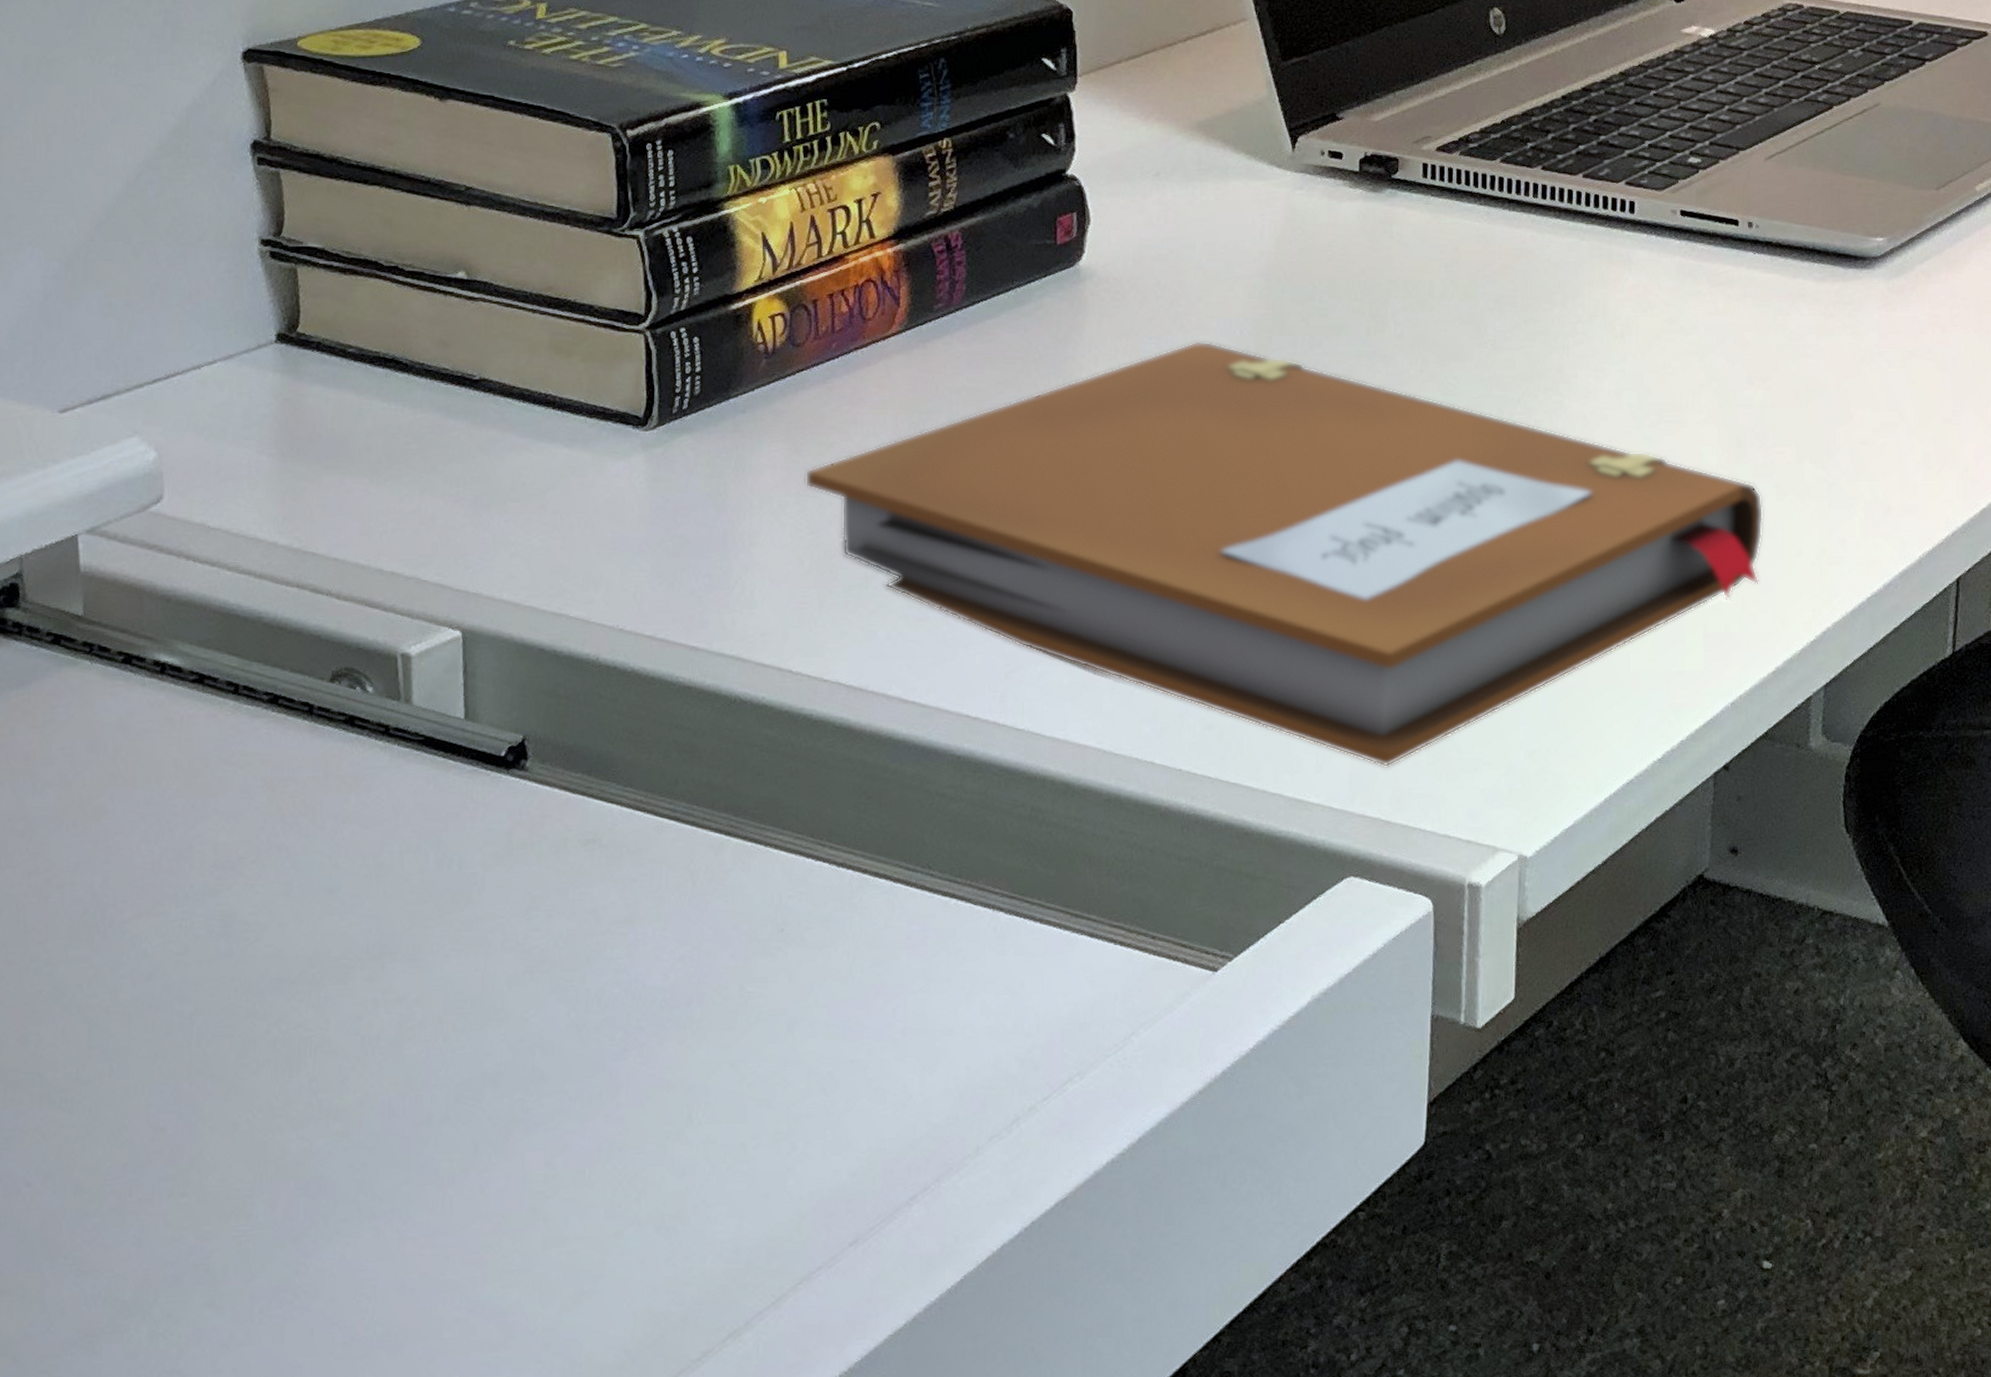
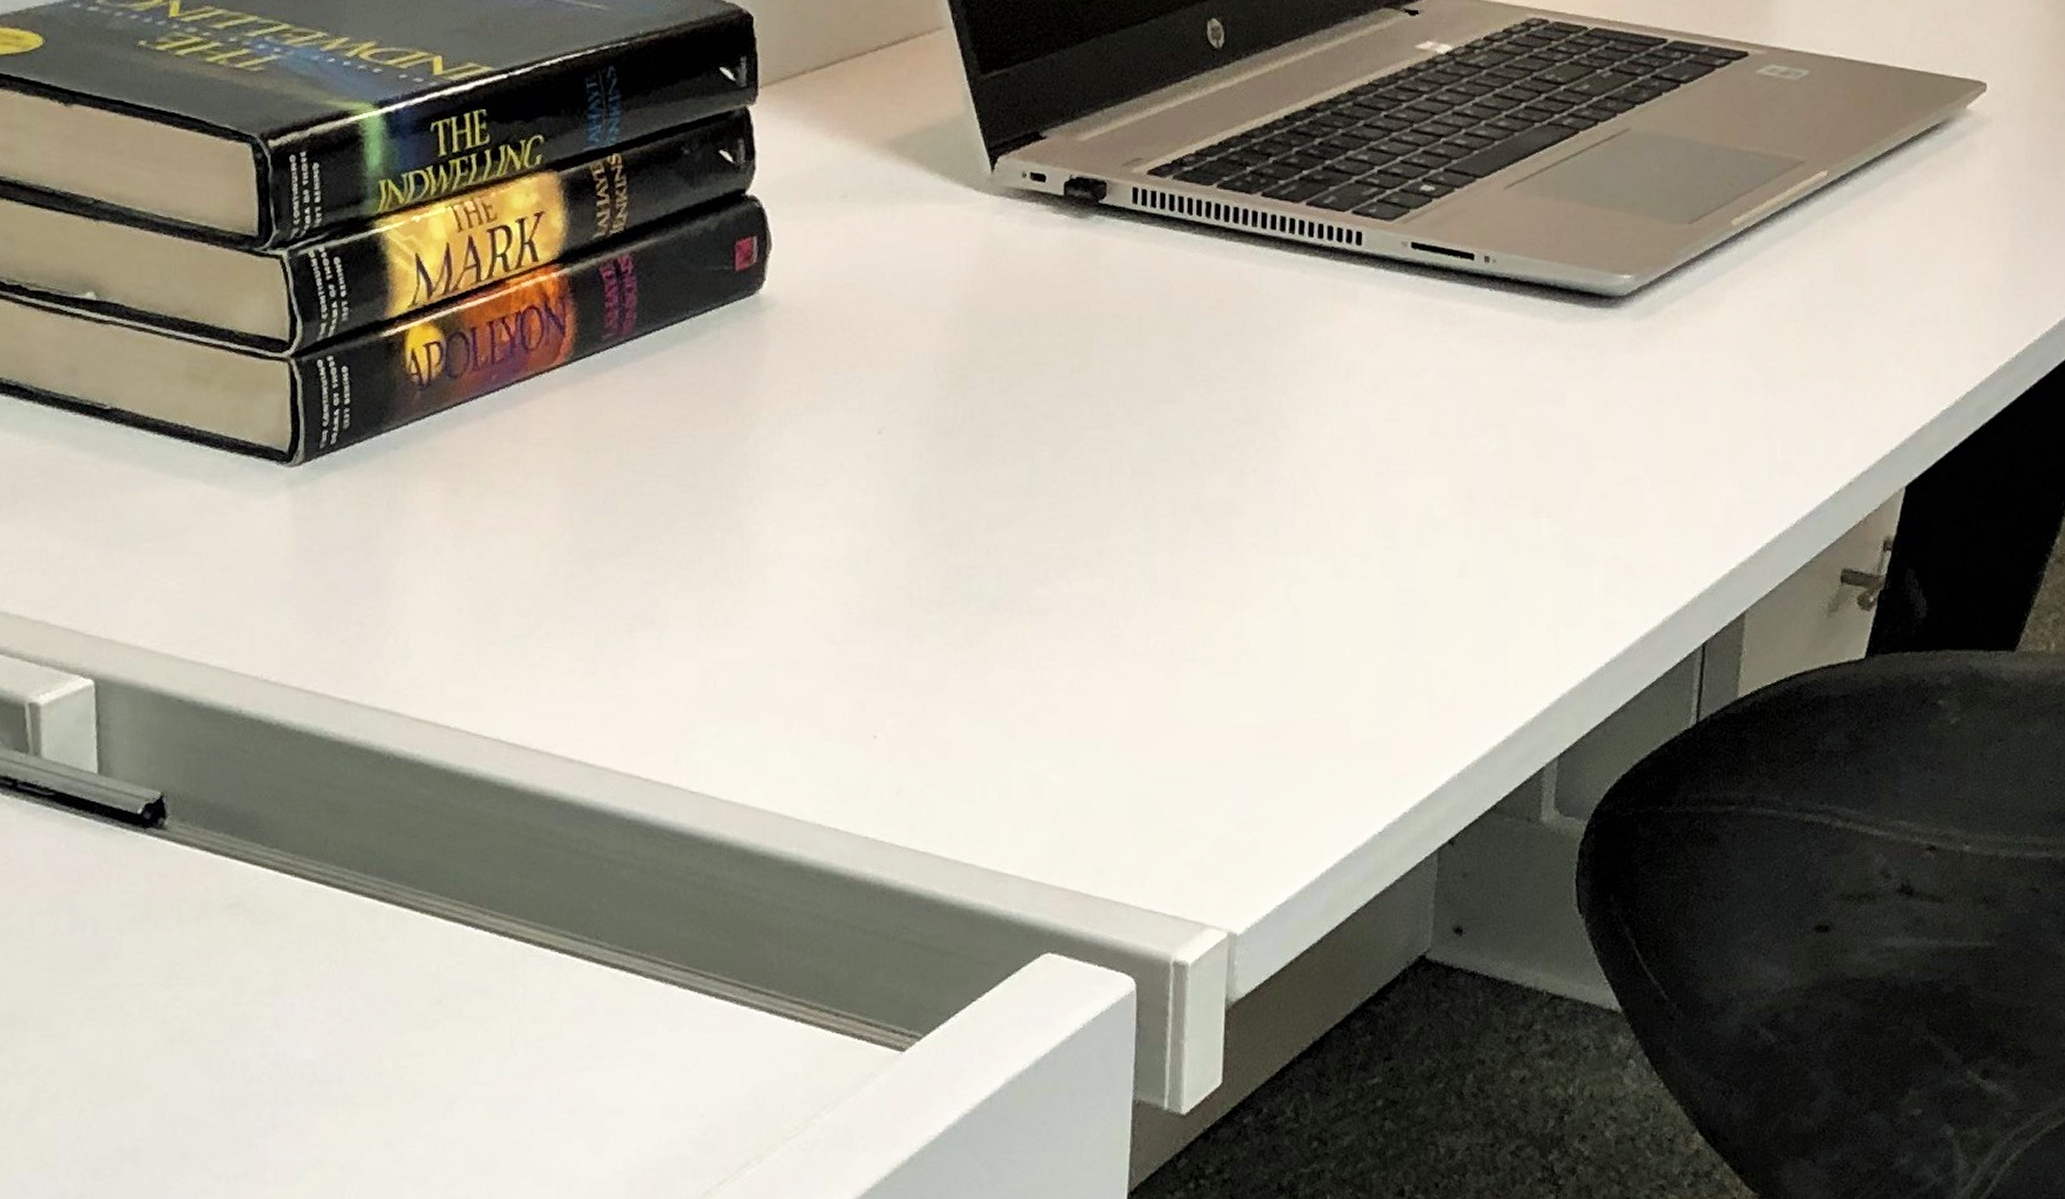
notebook: present [805,341,1764,768] -> none [463,378,1496,838]

